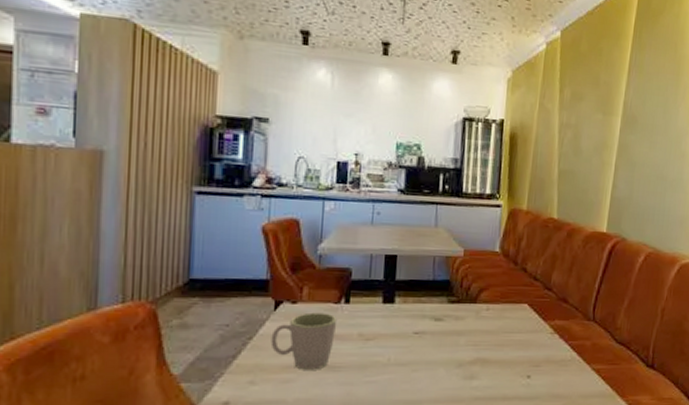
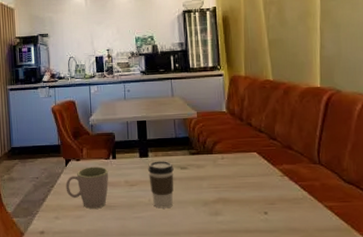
coffee cup: none [391,309,426,371] -> present [147,161,174,208]

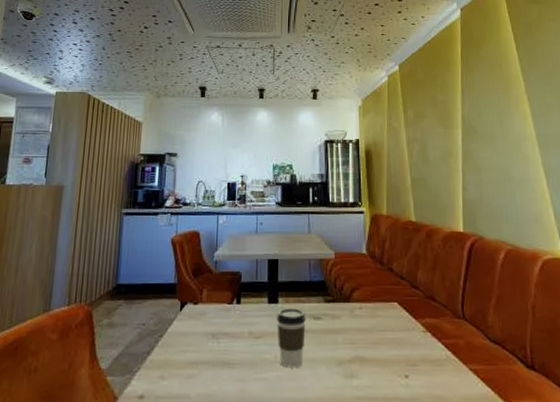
mug: present [65,166,109,209] -> none [177,312,231,366]

